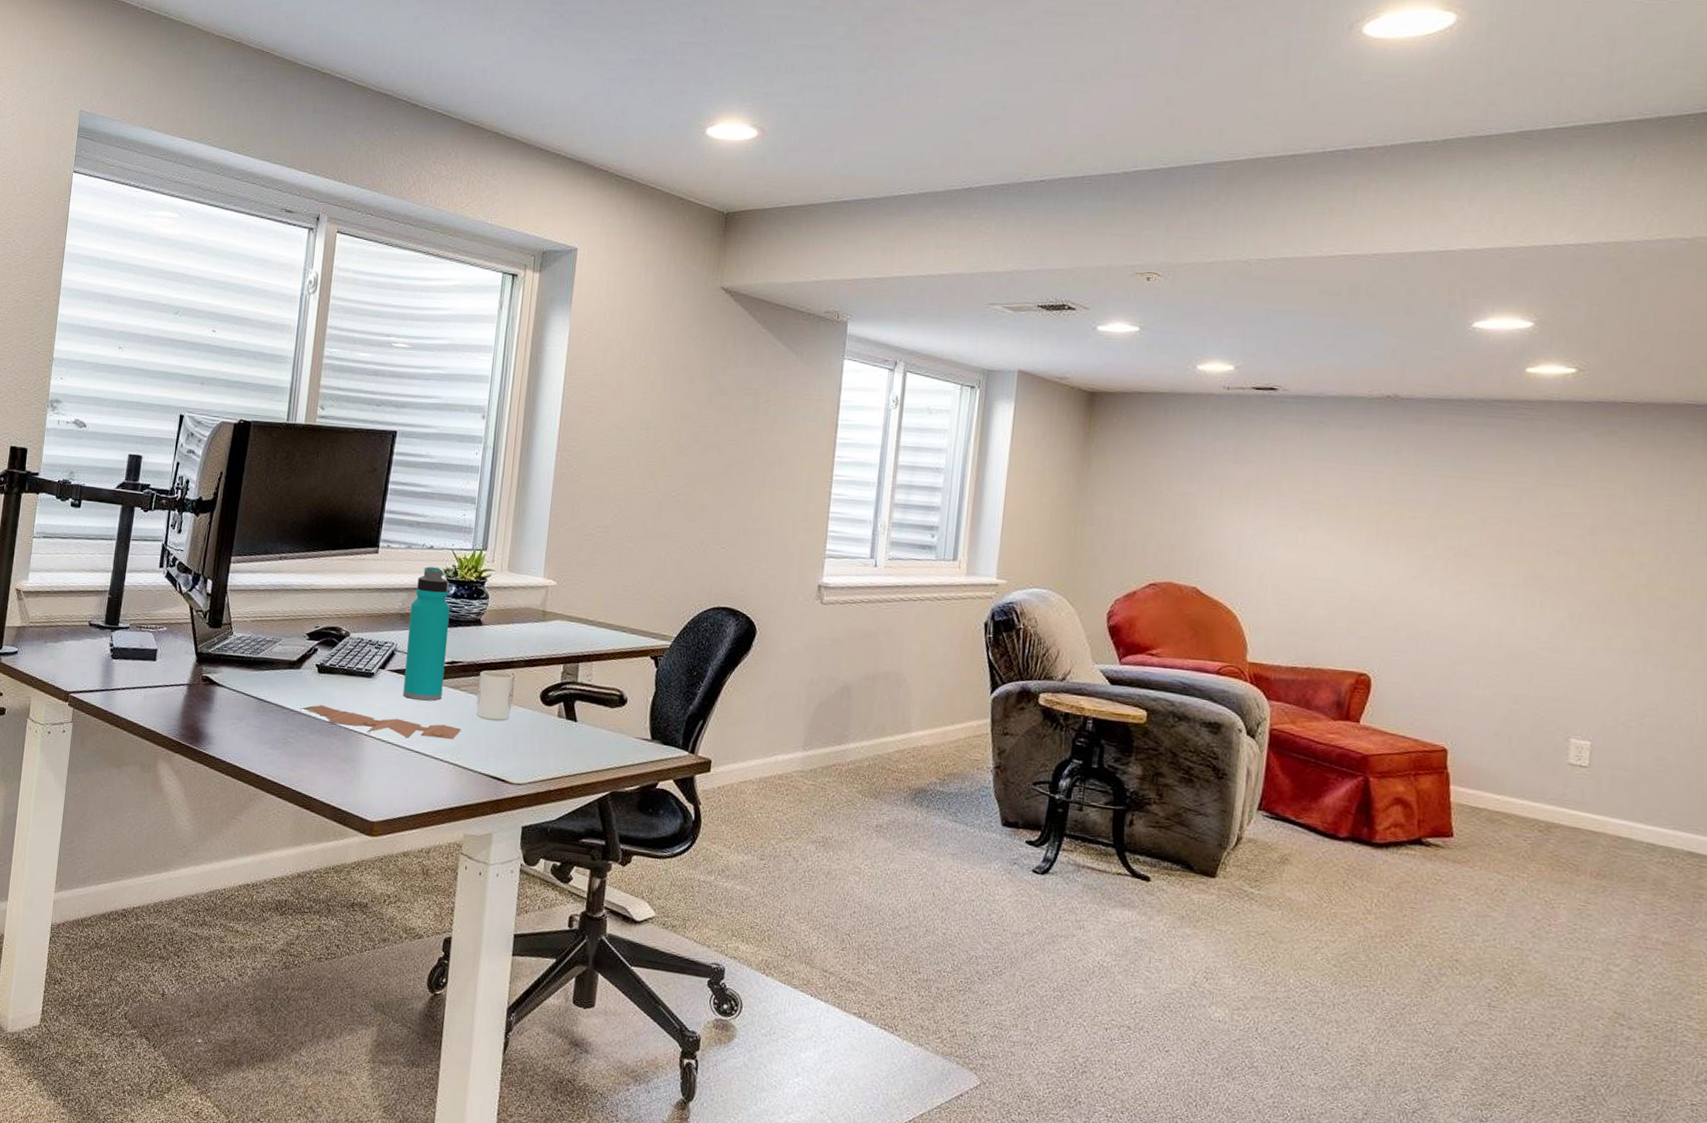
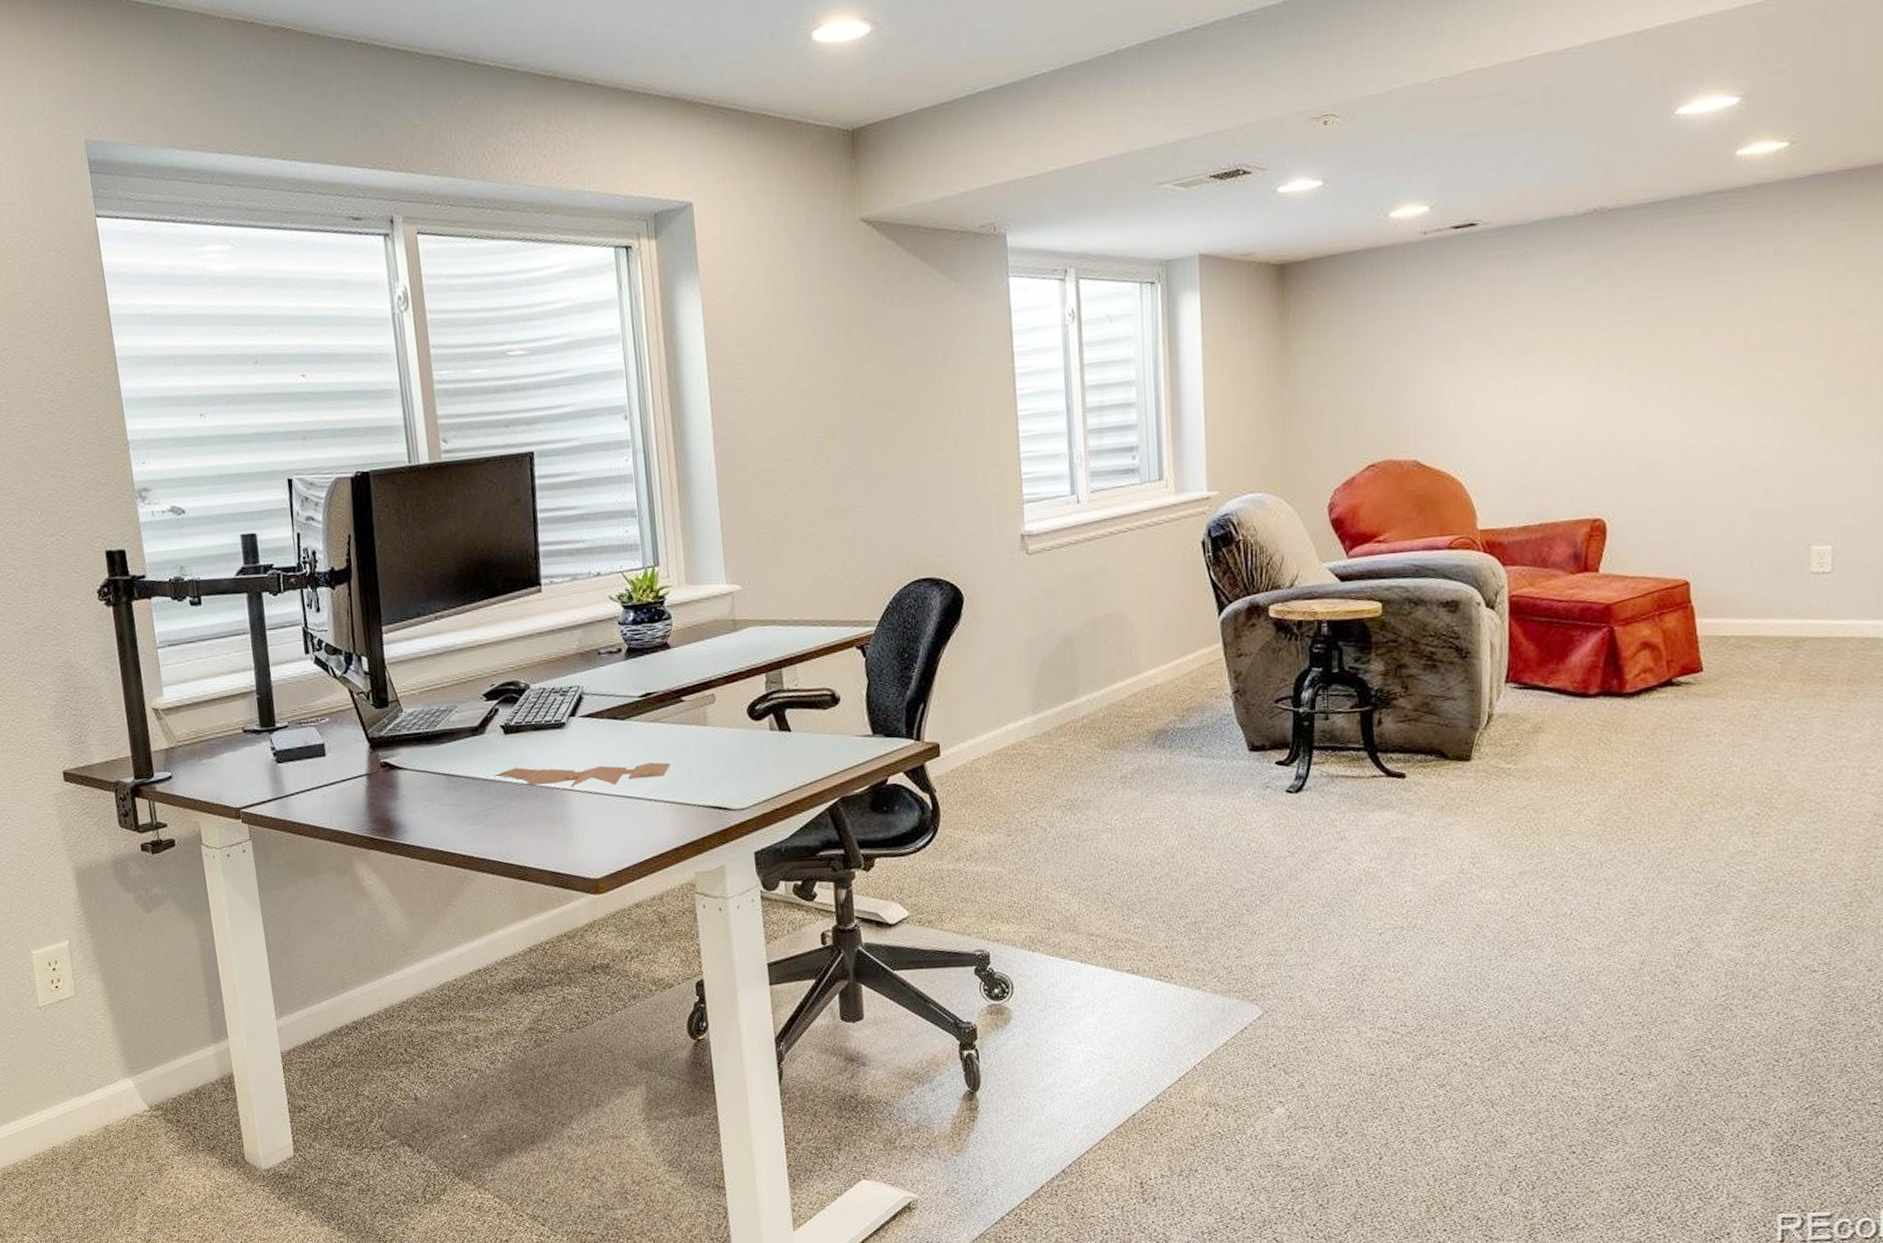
water bottle: present [403,566,451,701] -> none [589,595,643,743]
mug: present [476,670,515,722] -> none [677,693,720,749]

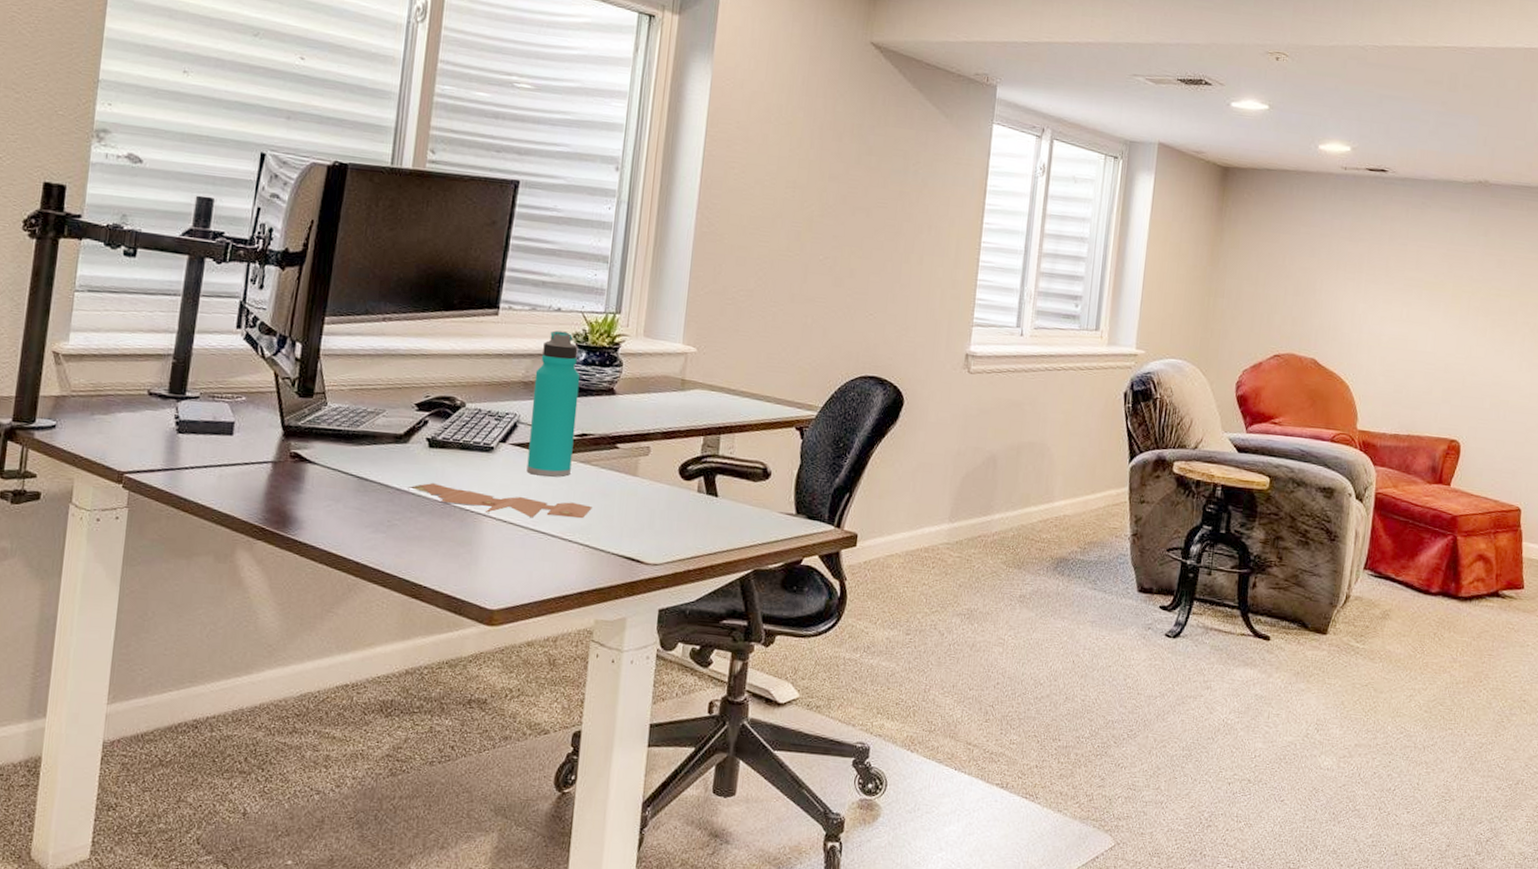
water bottle: none [589,595,643,743] -> present [526,330,580,478]

